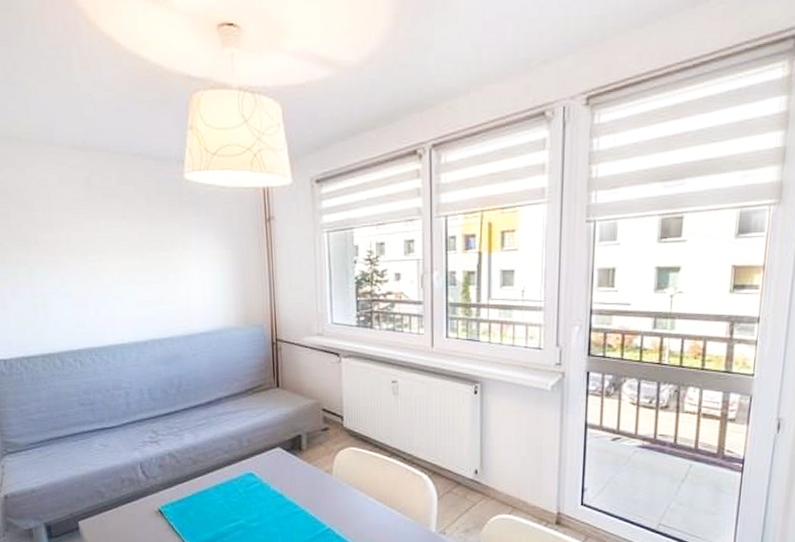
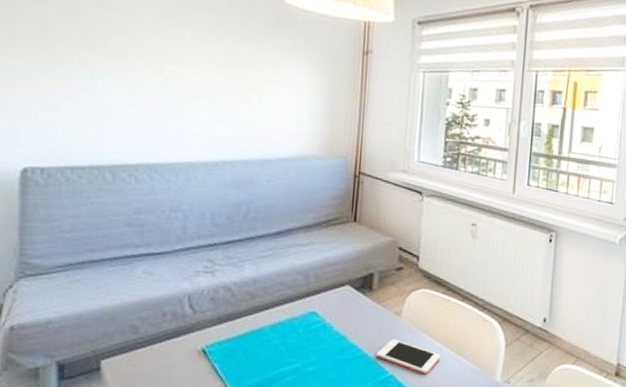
cell phone: none [312,495,374,528] -> present [376,339,441,375]

